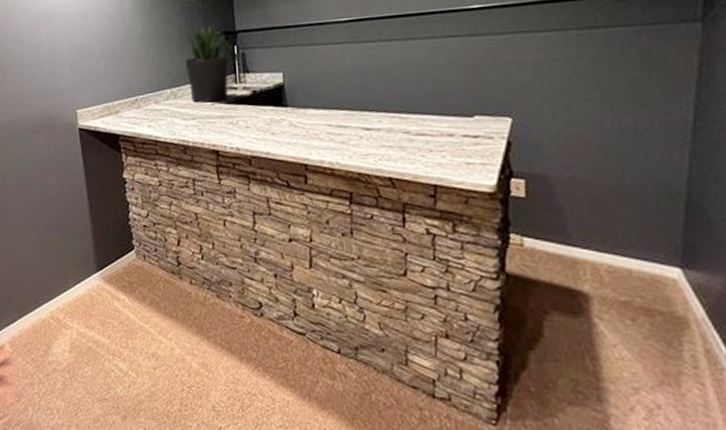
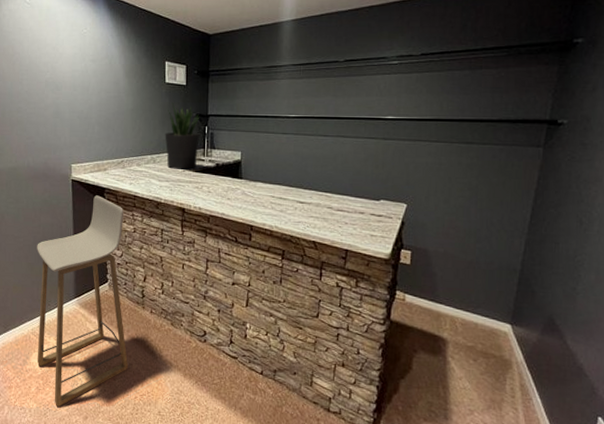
bar stool: none [46,144,170,405] -> present [37,195,129,407]

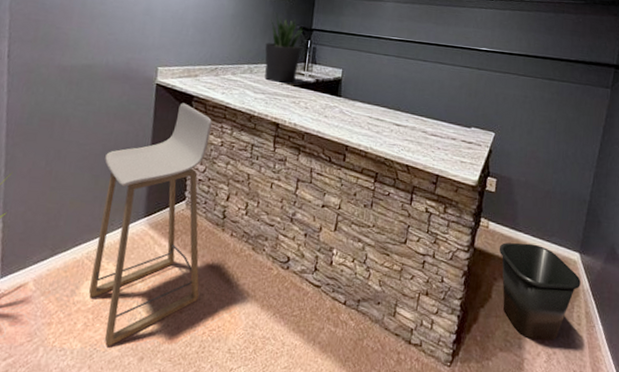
waste bin: none [417,315,513,412] -> present [499,242,581,341]

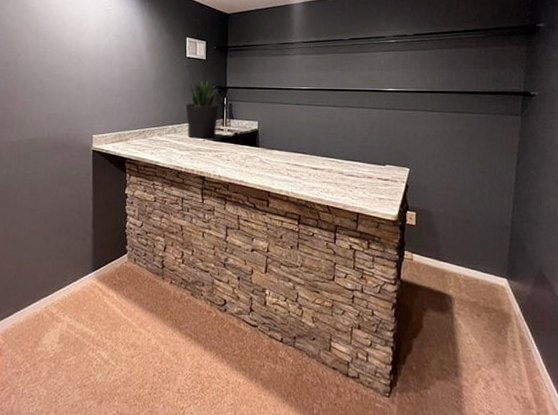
bar stool: present [88,103,212,346] -> none [49,165,147,391]
waste bin: present [499,242,581,341] -> none [425,272,511,367]

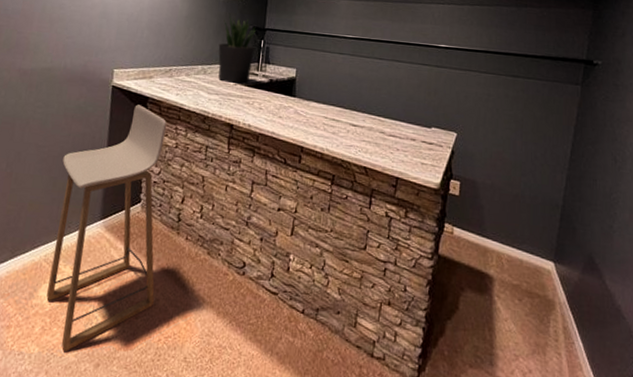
bar stool: none [49,165,147,391] -> present [46,104,167,351]

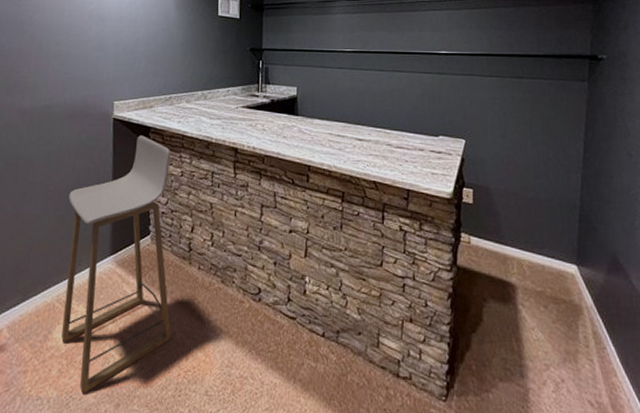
planter: present [218,12,256,84] -> none [217,36,254,106]

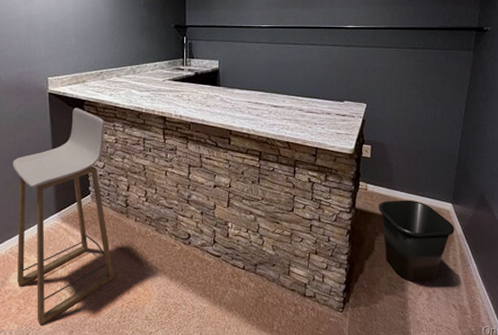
waste bin: none [485,258,583,367] -> present [378,200,454,282]

